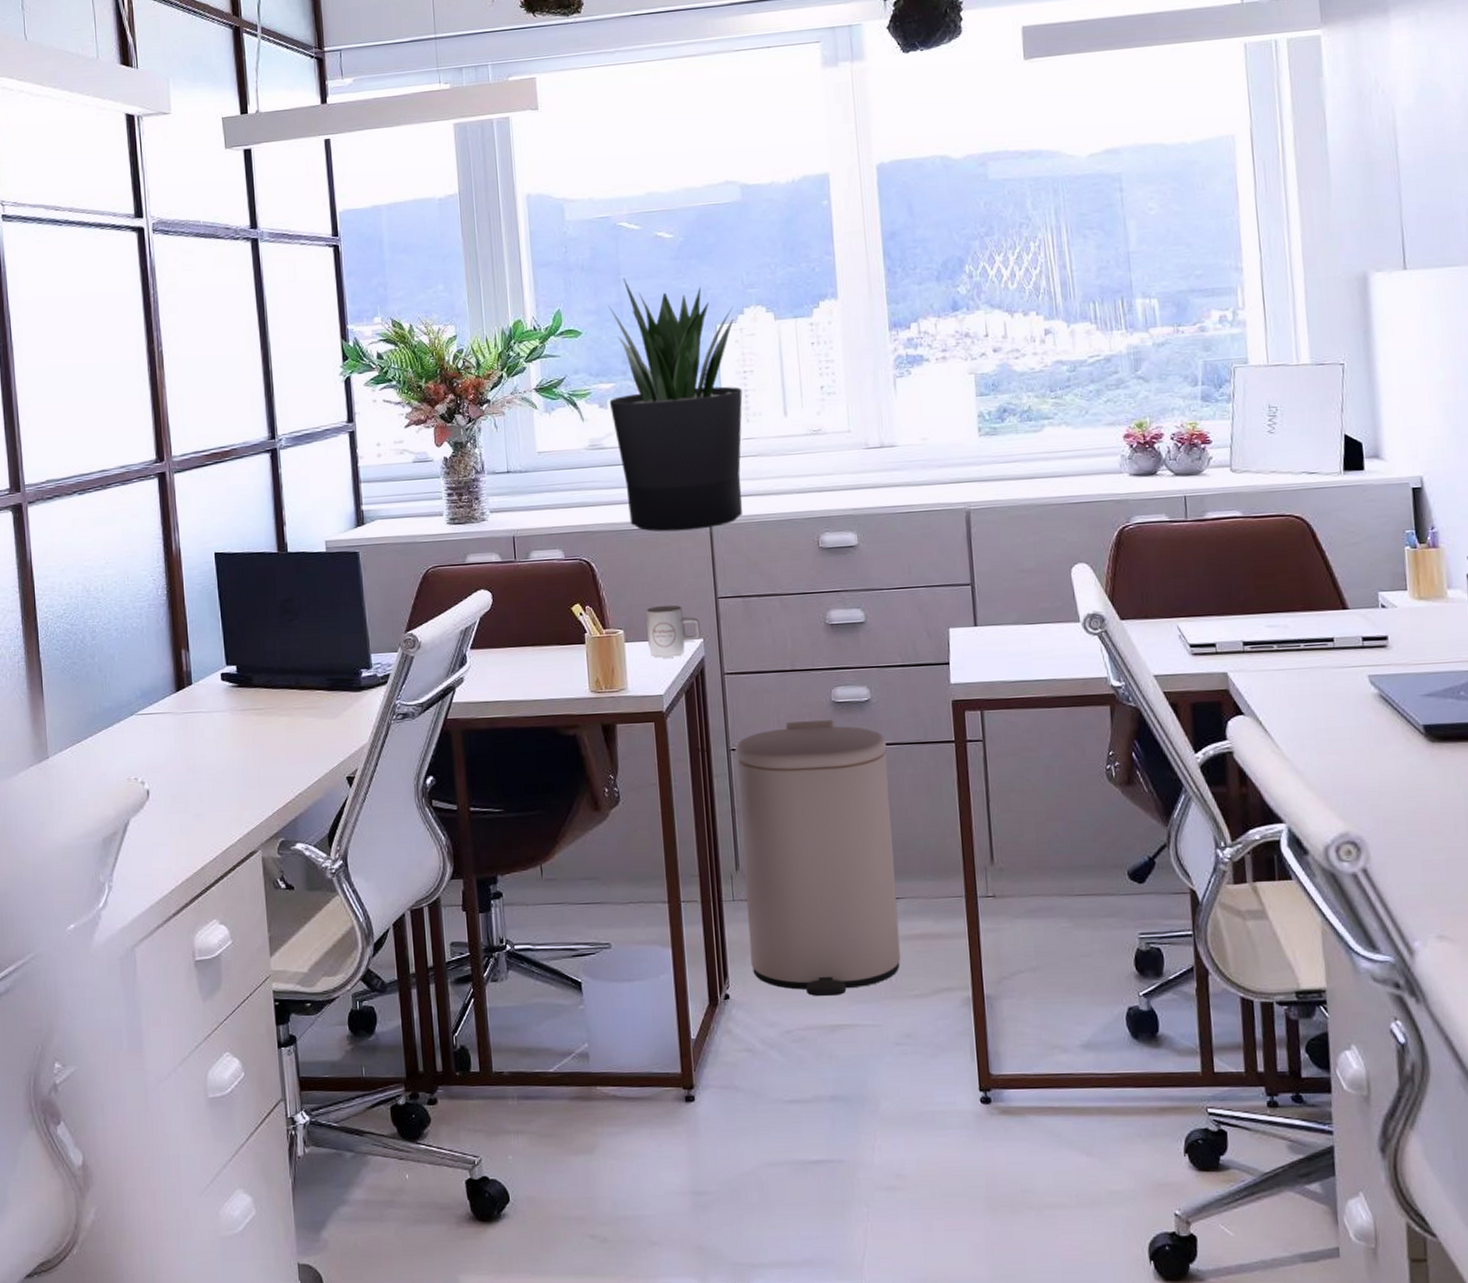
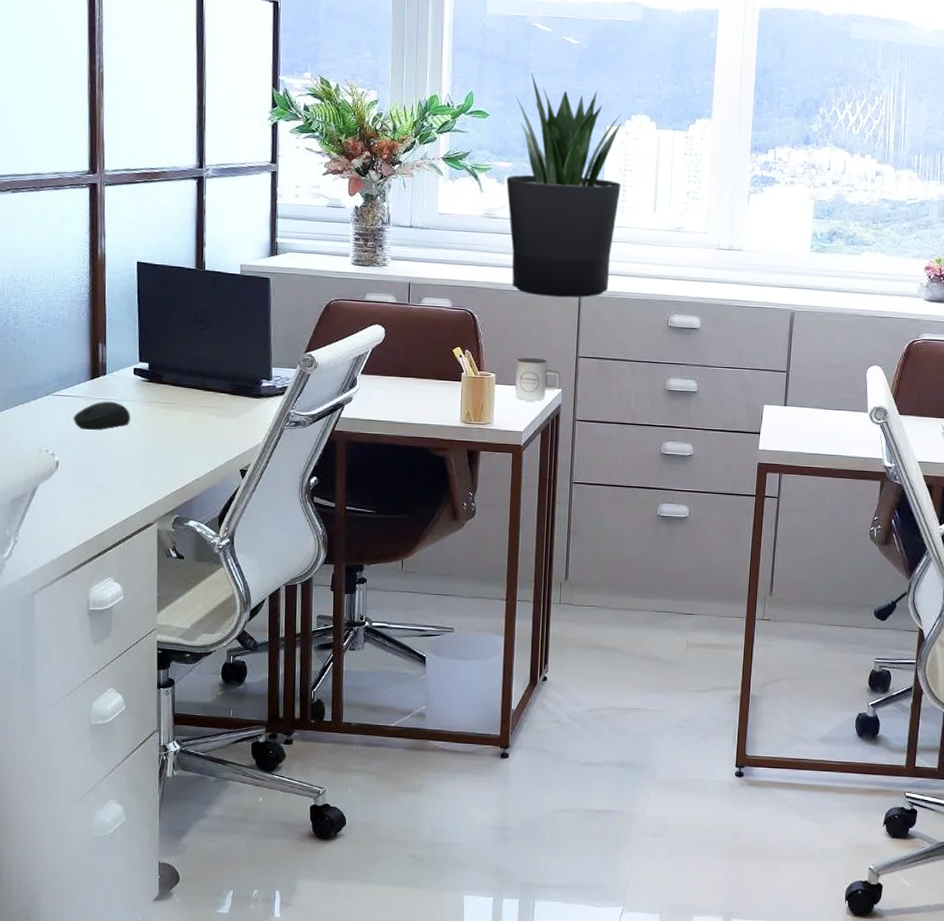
computer mouse: none [160,714,222,750] -> present [73,401,130,430]
pedal bin: present [735,720,901,997] -> none [568,465,701,686]

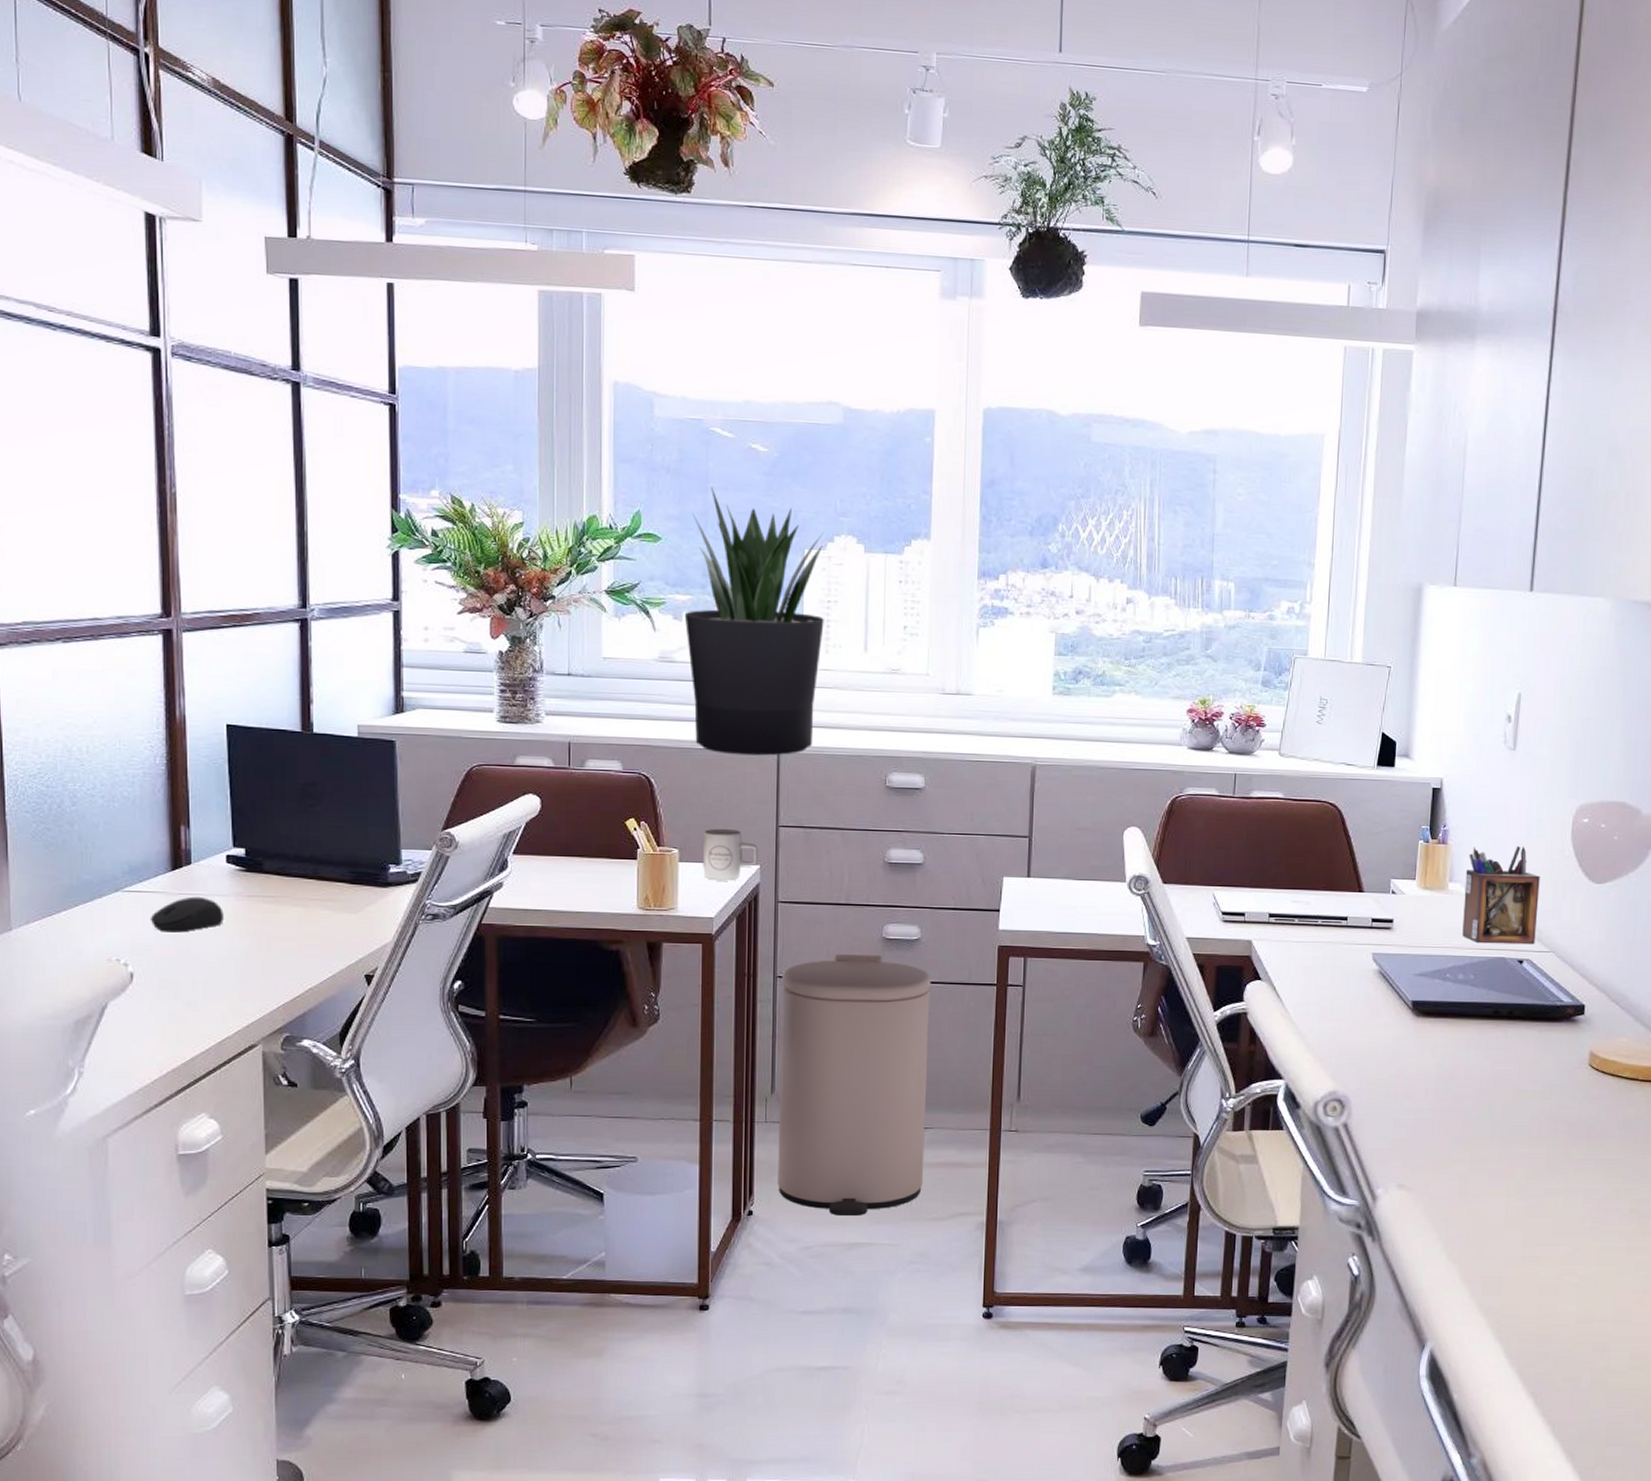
pedal bin: none [568,465,701,686] -> present [777,953,931,1217]

